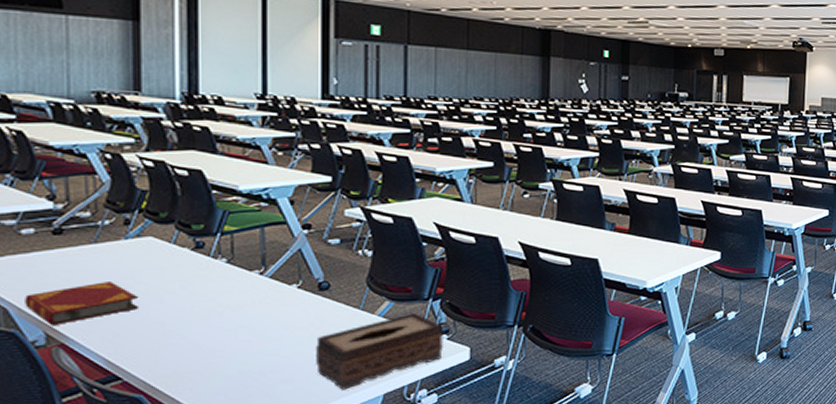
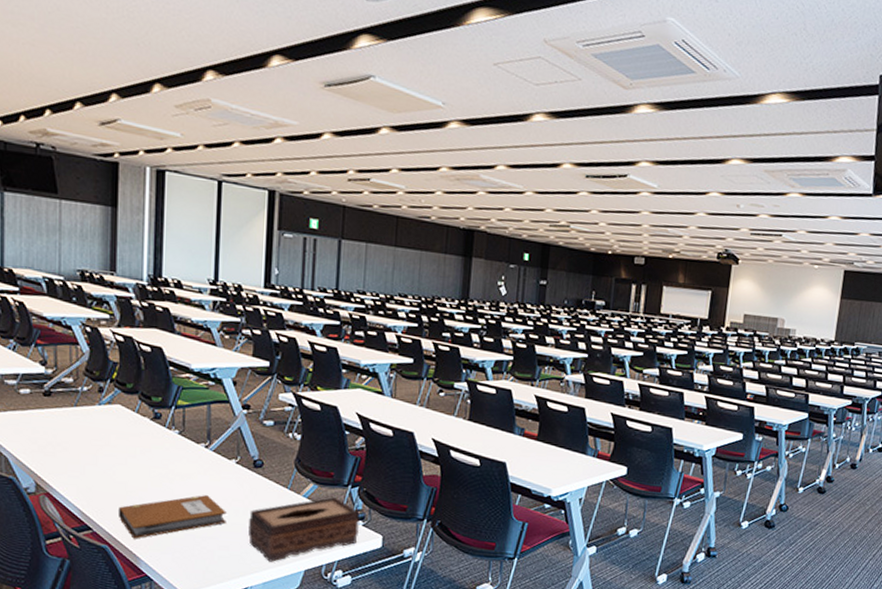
hardback book: present [25,282,140,326] -> none [21,441,108,477]
notebook: none [154,326,289,384] -> present [117,495,227,539]

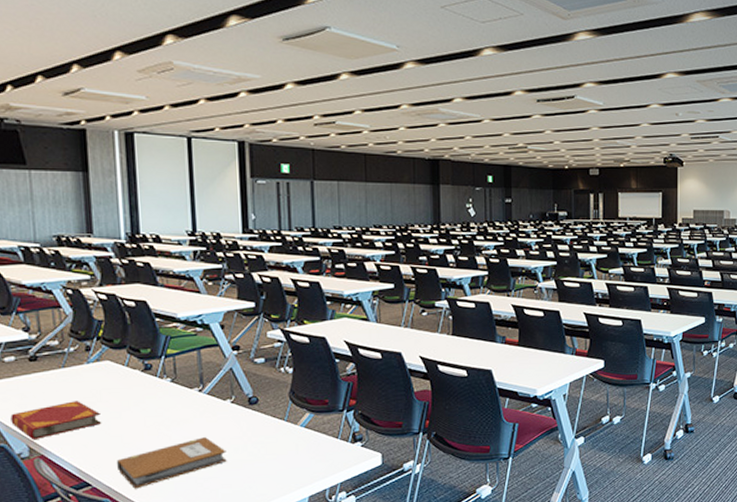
hardback book: none [21,441,108,477] -> present [10,401,102,440]
tissue box: present [248,496,359,562] -> none [249,422,358,493]

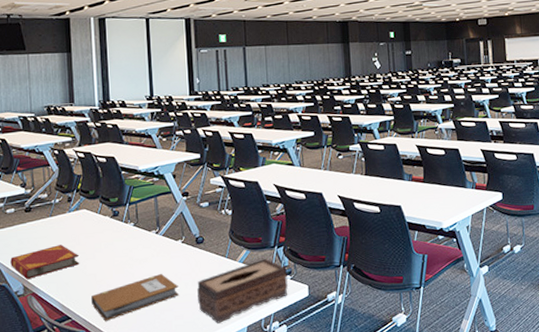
tissue box: none [249,422,358,493] -> present [197,258,288,324]

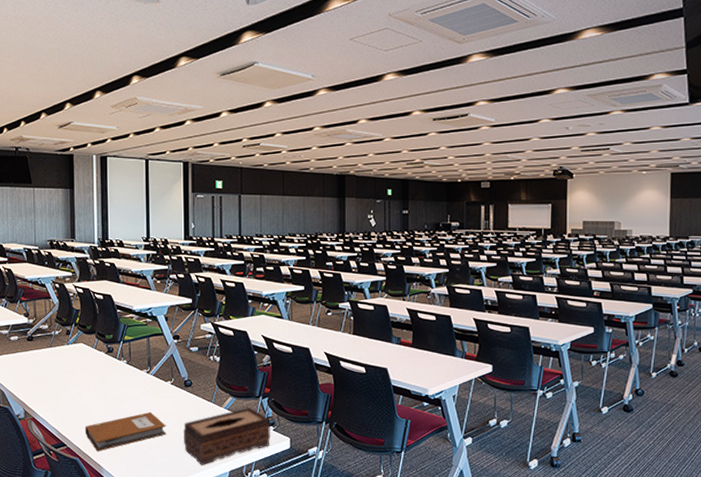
hardback book: present [10,245,80,280] -> none [13,375,76,405]

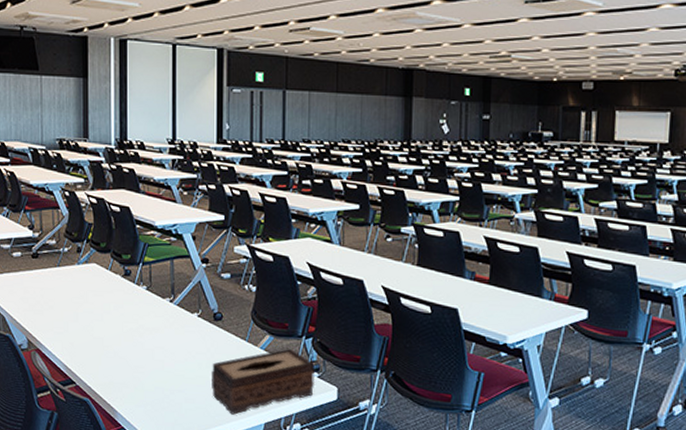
notebook: present [84,412,166,452] -> none [96,348,191,392]

